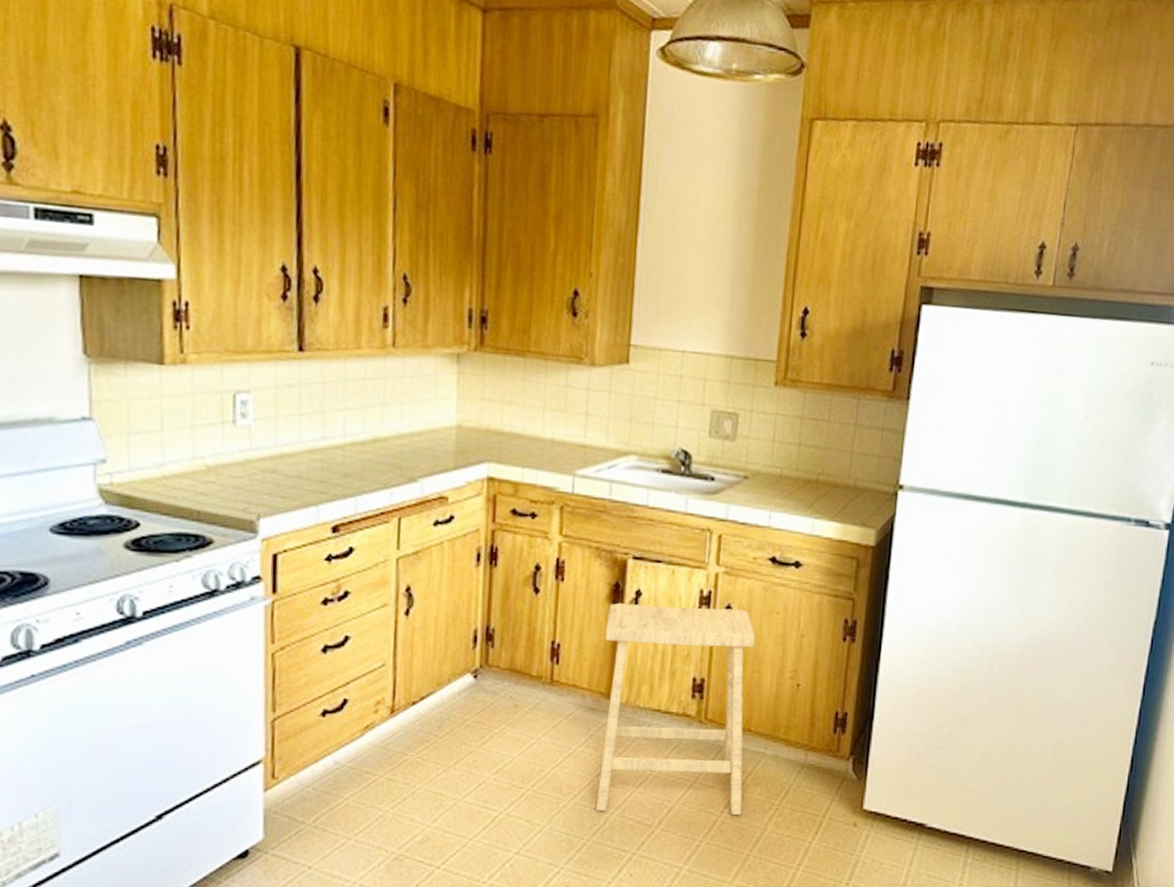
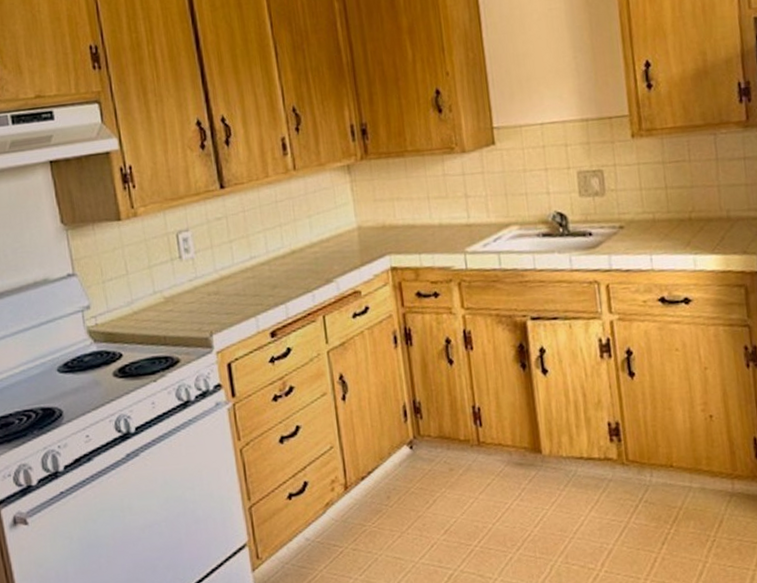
stool: present [595,602,755,816] -> none [517,351,680,560]

